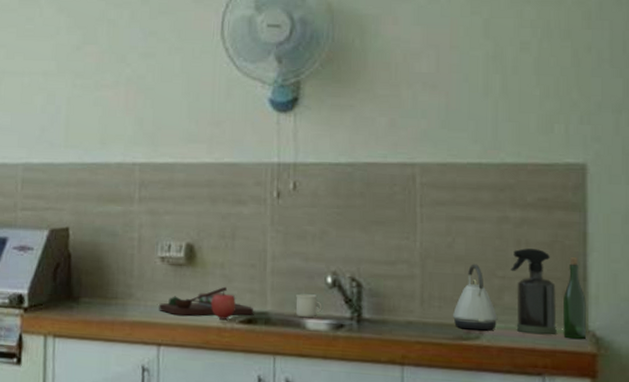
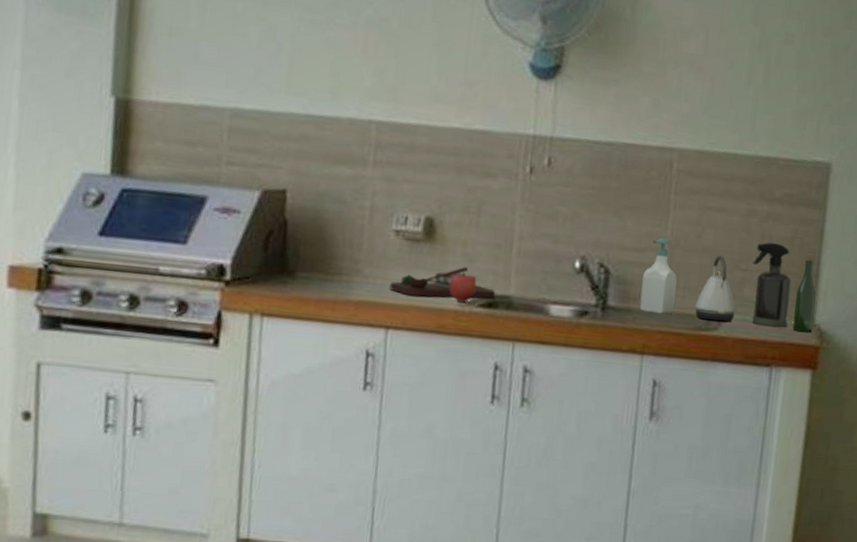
mug: present [296,294,322,317] -> none [540,278,568,303]
soap bottle: none [395,249,432,325] -> present [639,237,677,315]

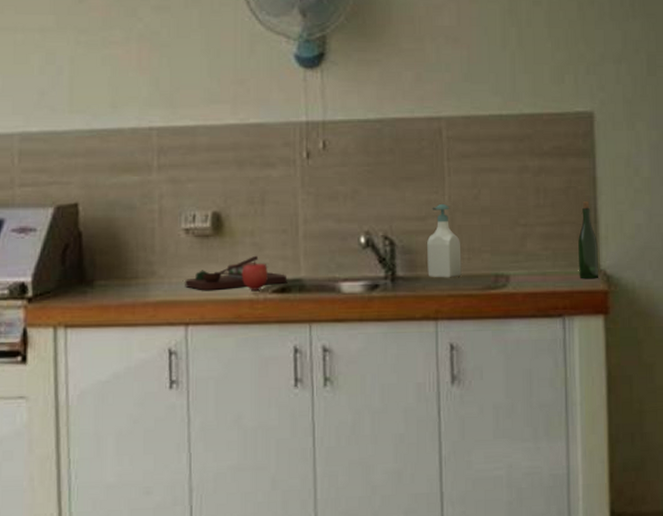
kettle: present [695,255,737,323] -> none [481,214,522,280]
spray bottle: present [752,242,792,328] -> none [531,196,573,278]

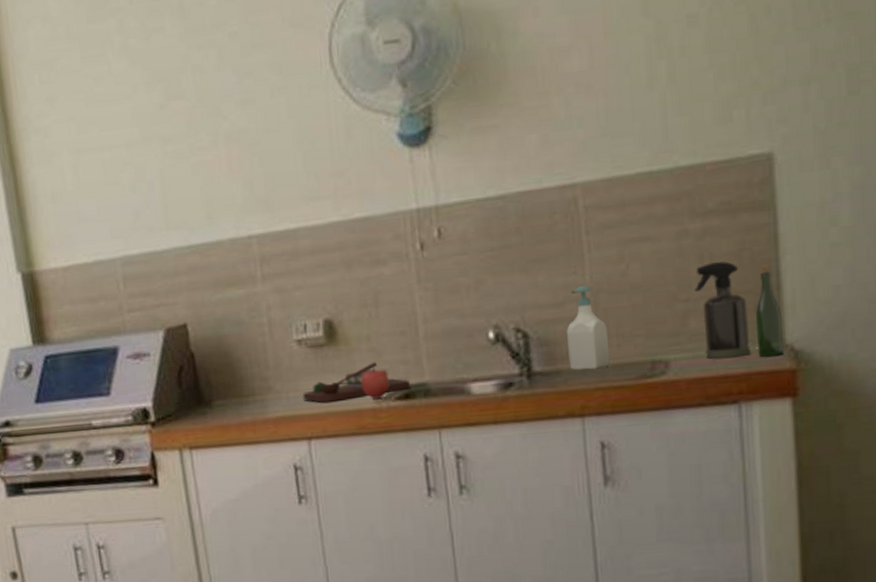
spray bottle: none [531,196,573,278] -> present [694,261,751,360]

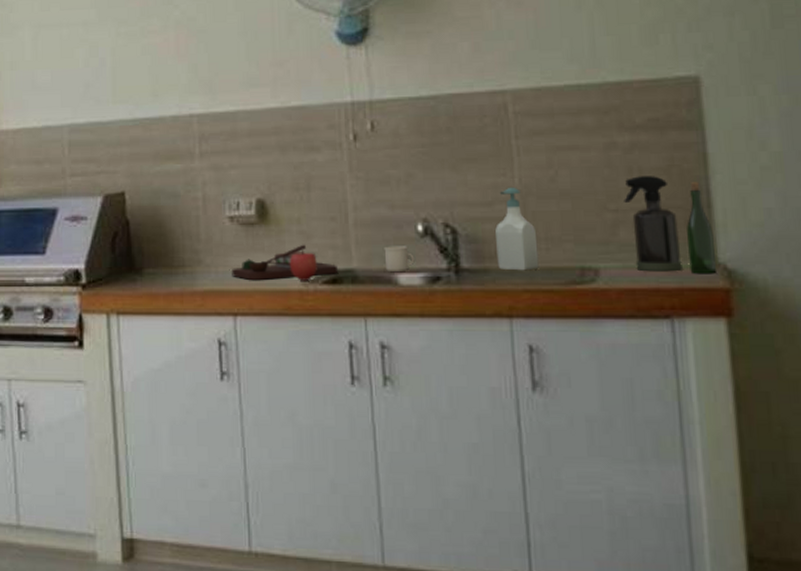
mug: none [455,354,487,382] -> present [384,246,415,271]

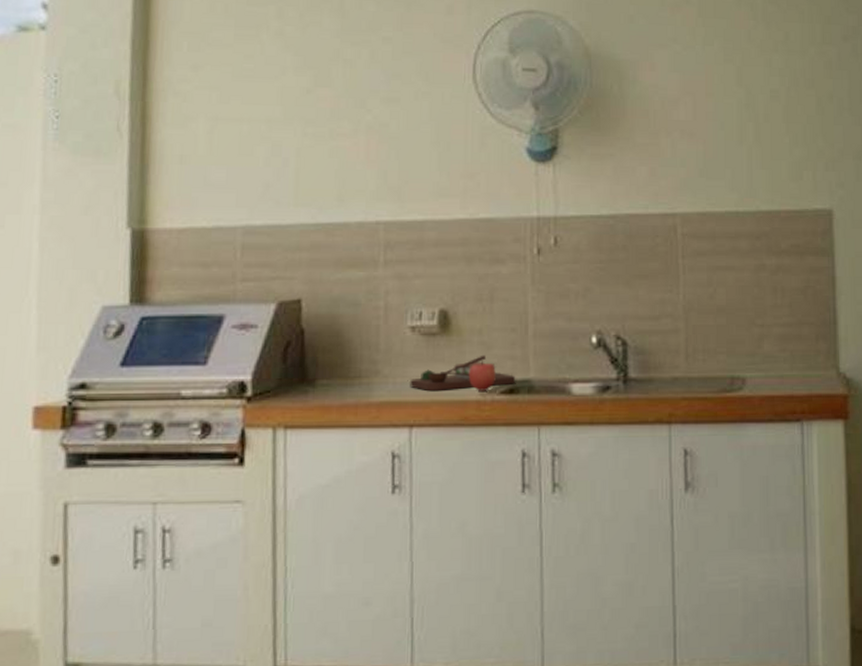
mug: present [384,246,415,271] -> none [560,357,588,381]
soap bottle: present [495,187,539,271] -> none [661,302,696,380]
spray bottle: present [624,176,682,272] -> none [769,295,812,381]
wine bottle: present [687,182,717,274] -> none [817,302,839,383]

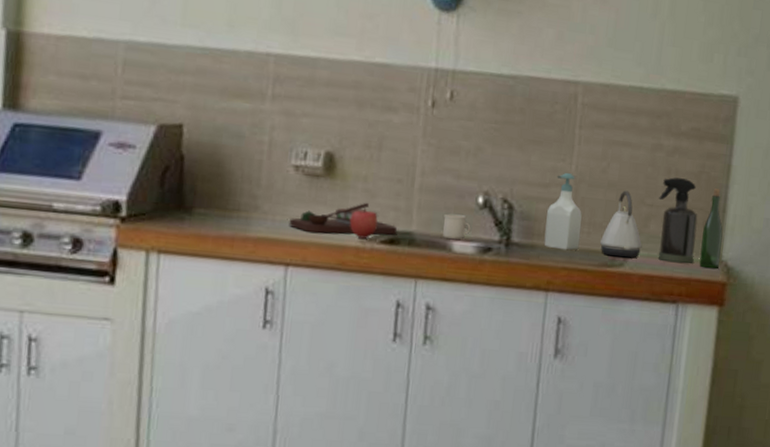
mug: none [560,357,588,381] -> present [443,213,471,240]
soap bottle: none [661,302,696,380] -> present [544,172,582,251]
kettle: none [717,314,759,382] -> present [600,190,642,259]
spray bottle: none [769,295,812,381] -> present [658,177,698,264]
wine bottle: none [817,302,839,383] -> present [699,188,723,269]

